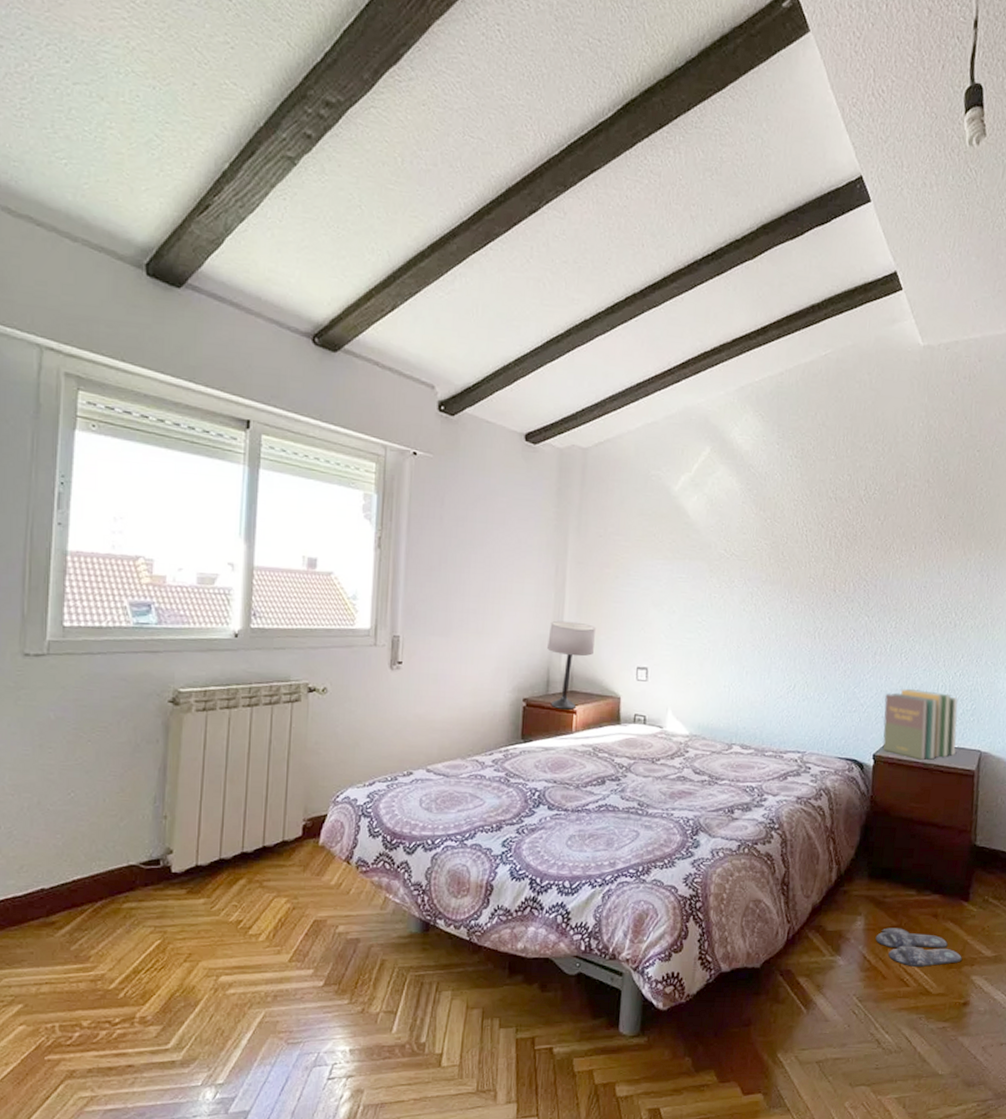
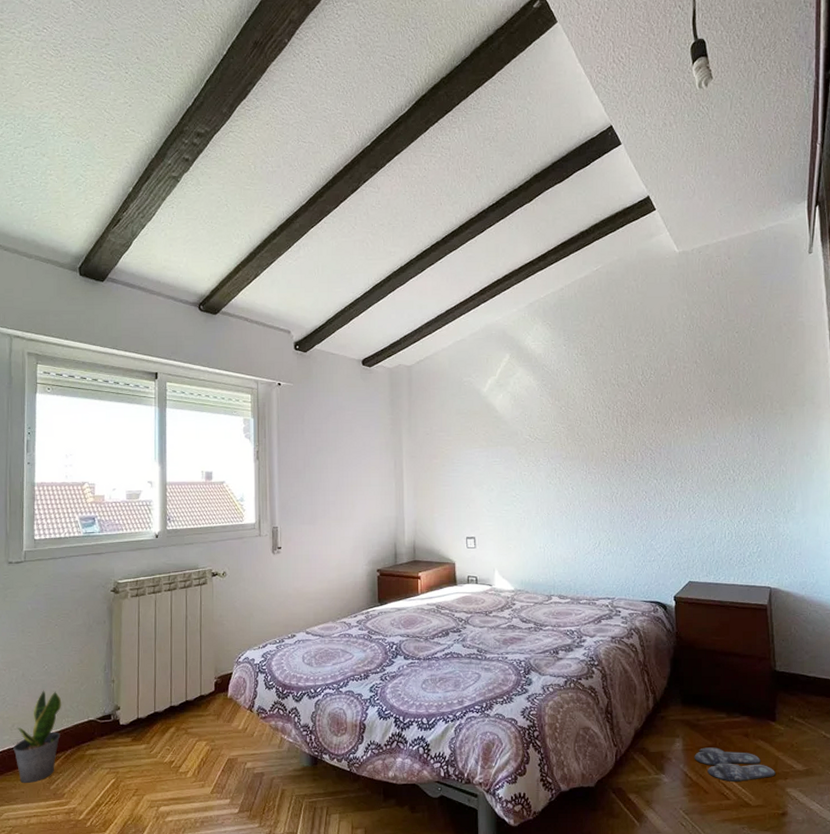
potted plant: none [20,824,92,941] -> present [13,690,62,783]
table lamp: present [547,620,597,710] -> none [393,504,431,576]
books: present [882,689,958,761] -> none [679,538,747,599]

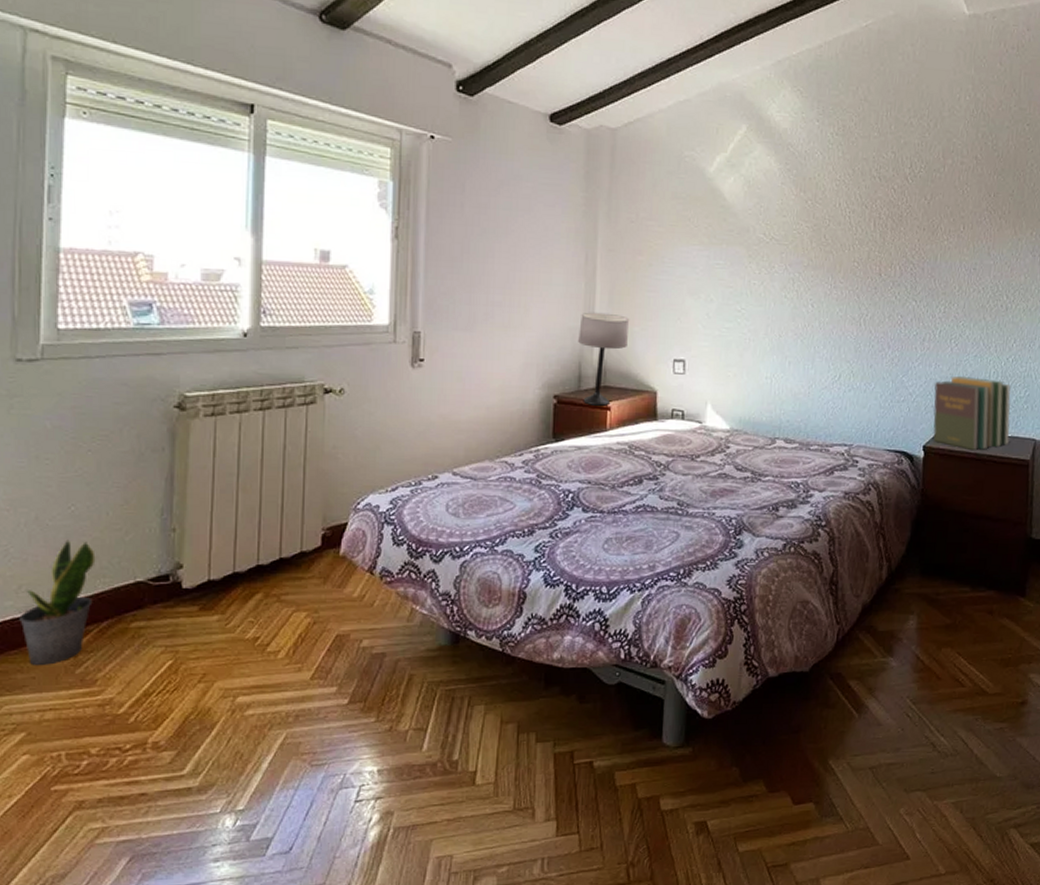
table lamp: none [393,504,431,576] -> present [578,312,630,406]
books: none [679,538,747,599] -> present [933,376,1011,451]
slippers: present [694,747,775,782] -> none [929,626,1019,666]

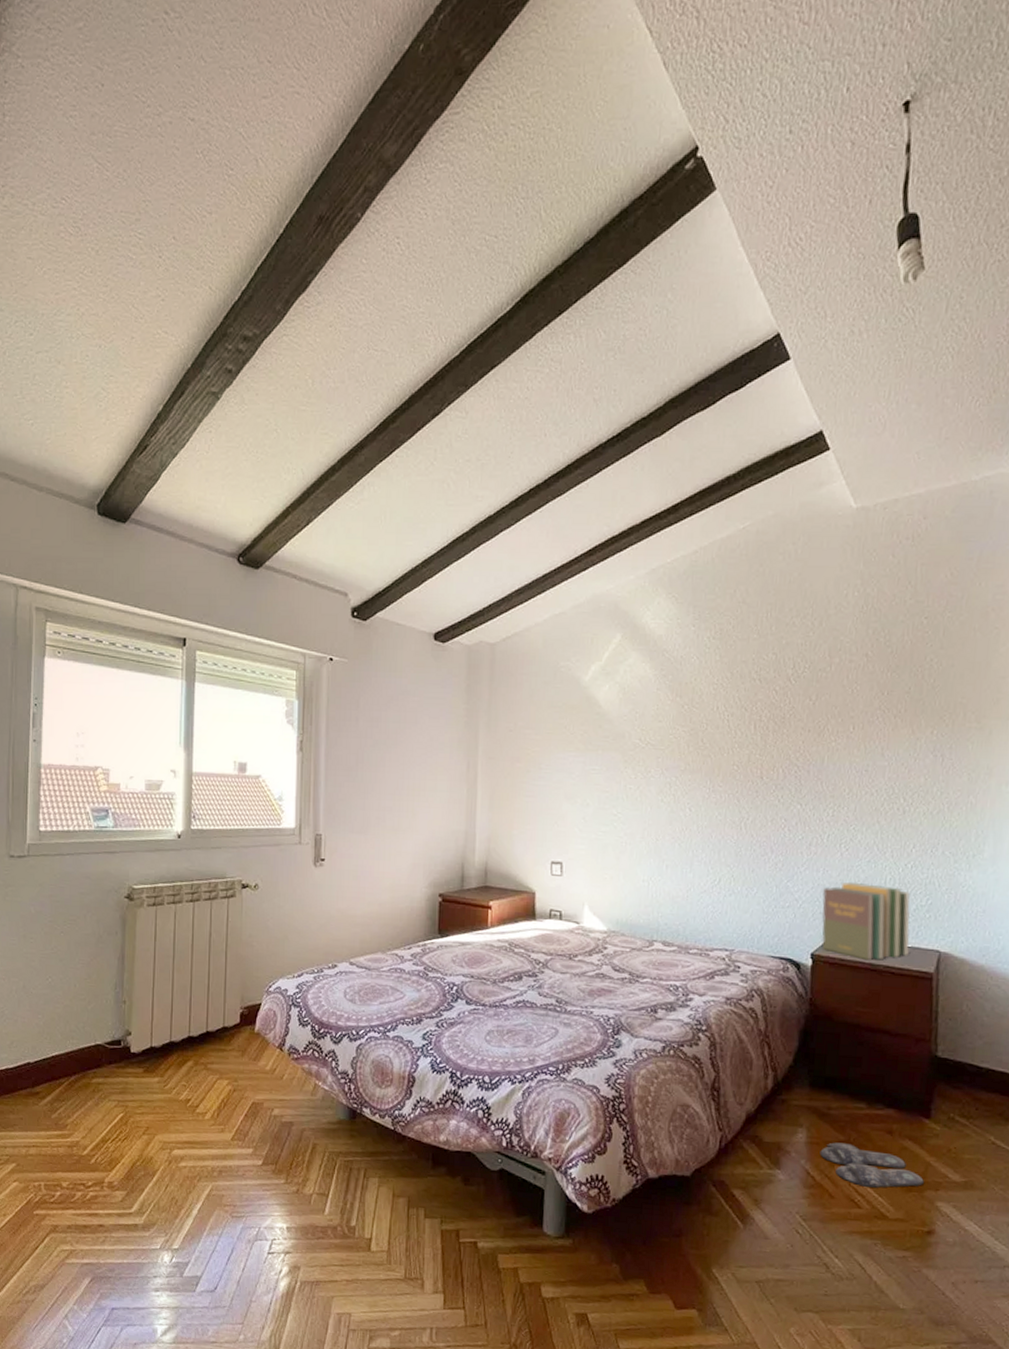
potted plant: present [19,540,96,665] -> none [12,1006,66,1109]
table lamp: present [578,312,630,406] -> none [461,816,509,905]
slippers: none [929,626,1019,666] -> present [820,1142,924,1188]

